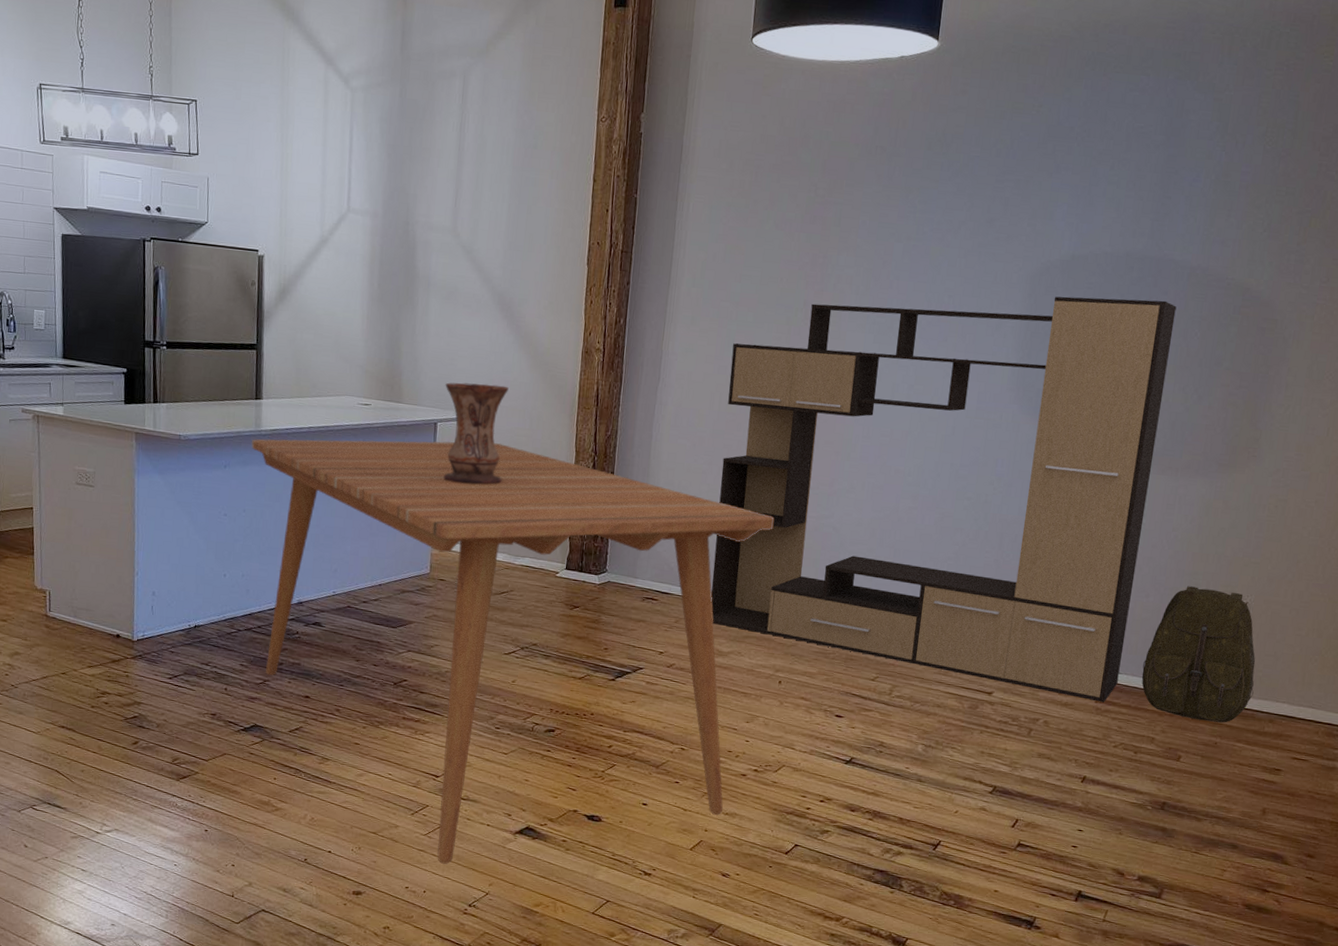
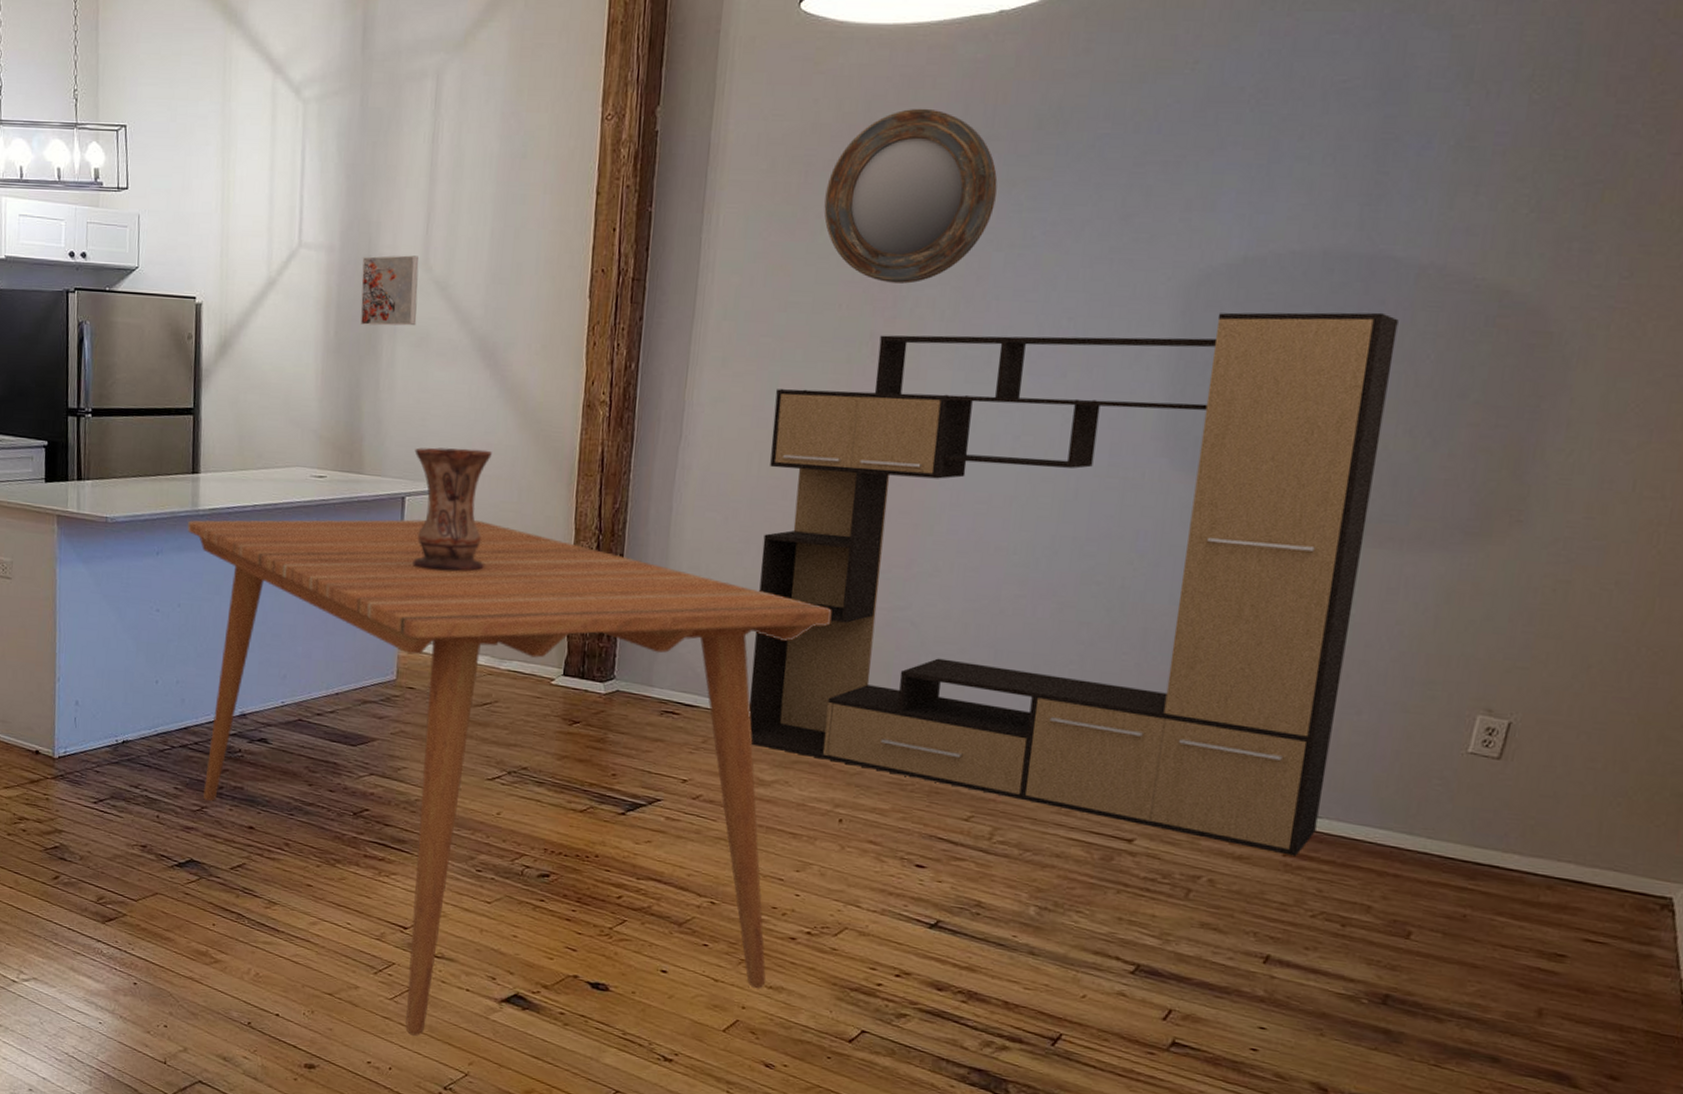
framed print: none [399,222,449,282] -> present [360,255,419,326]
home mirror: none [769,127,899,265] -> present [824,108,998,284]
backpack: present [1141,586,1256,723] -> none [1351,699,1525,888]

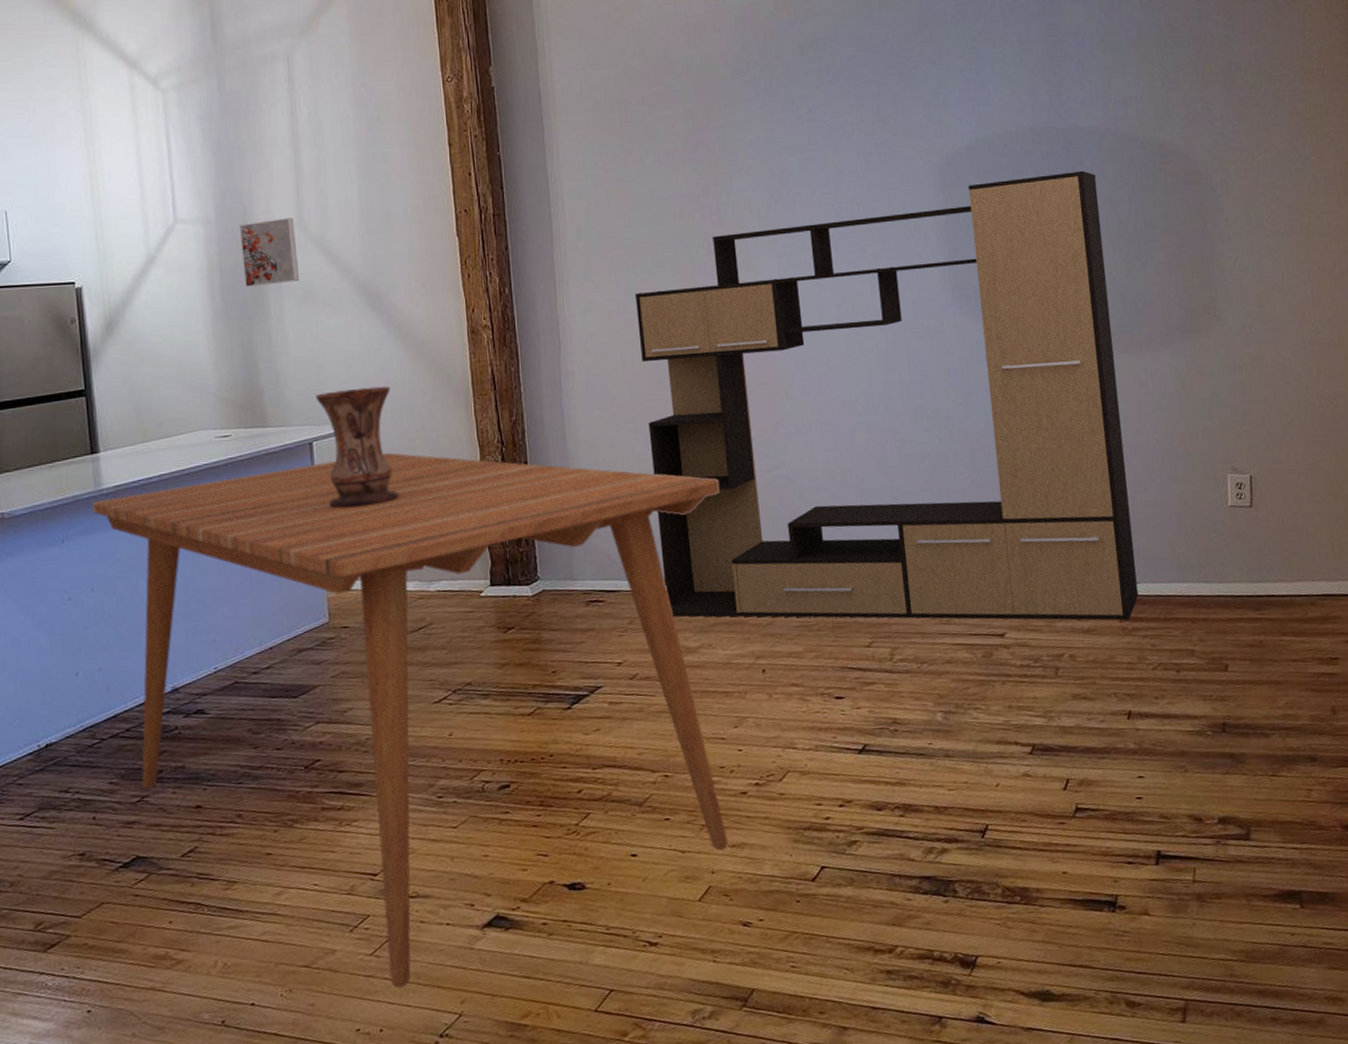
home mirror: present [824,108,998,284] -> none [644,48,782,192]

